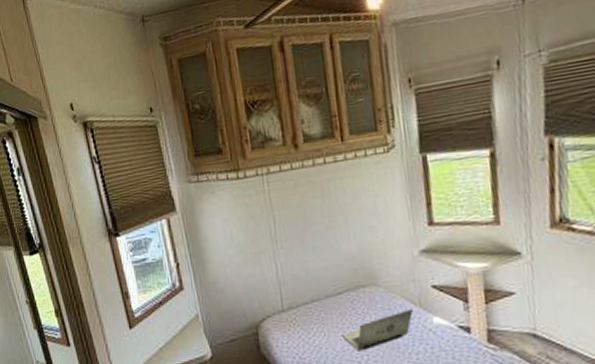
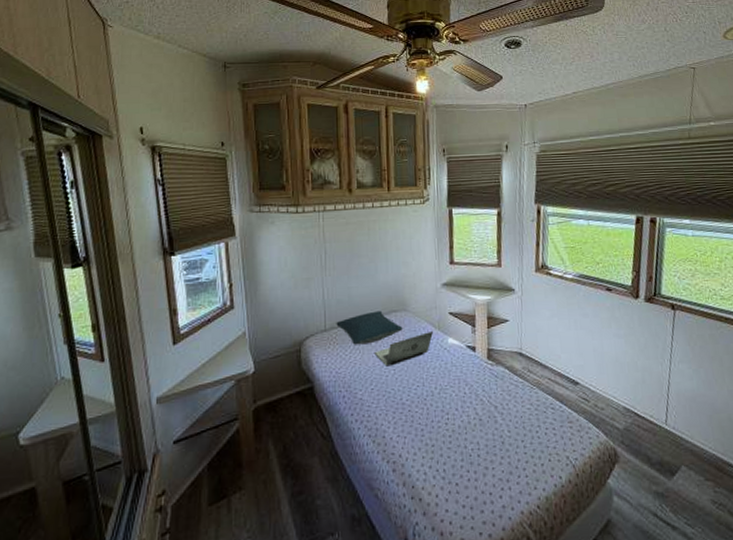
pillow: none [294,286,375,327] -> present [336,310,403,345]

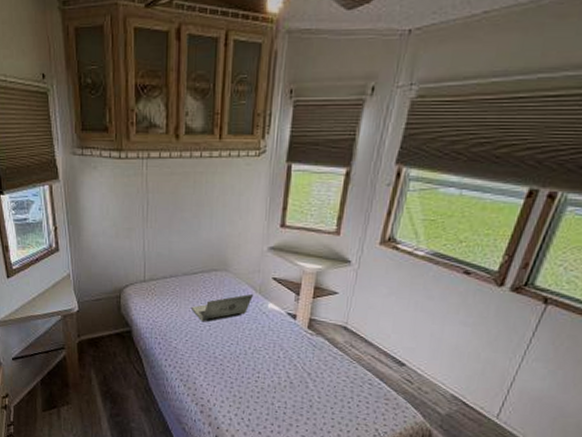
pillow: present [336,310,403,345] -> none [155,267,223,299]

